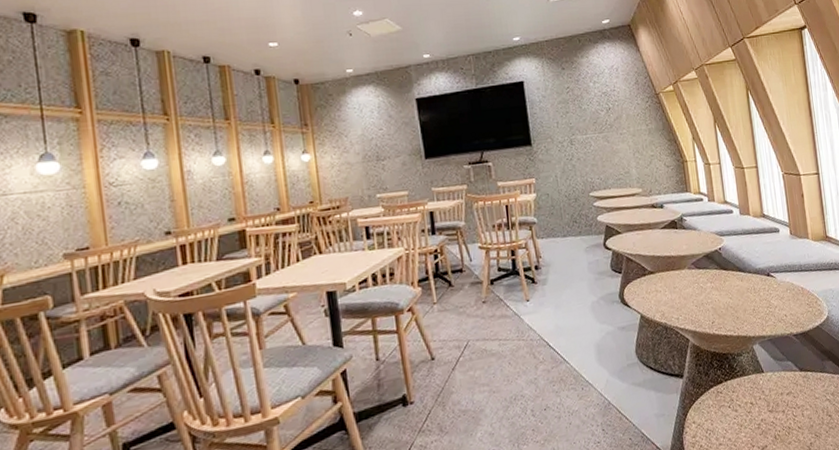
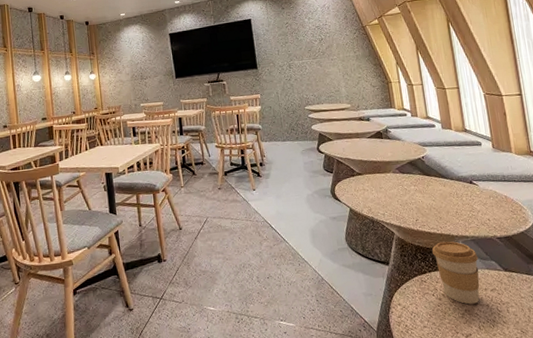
coffee cup: none [728,343,776,413] -> present [432,241,480,305]

